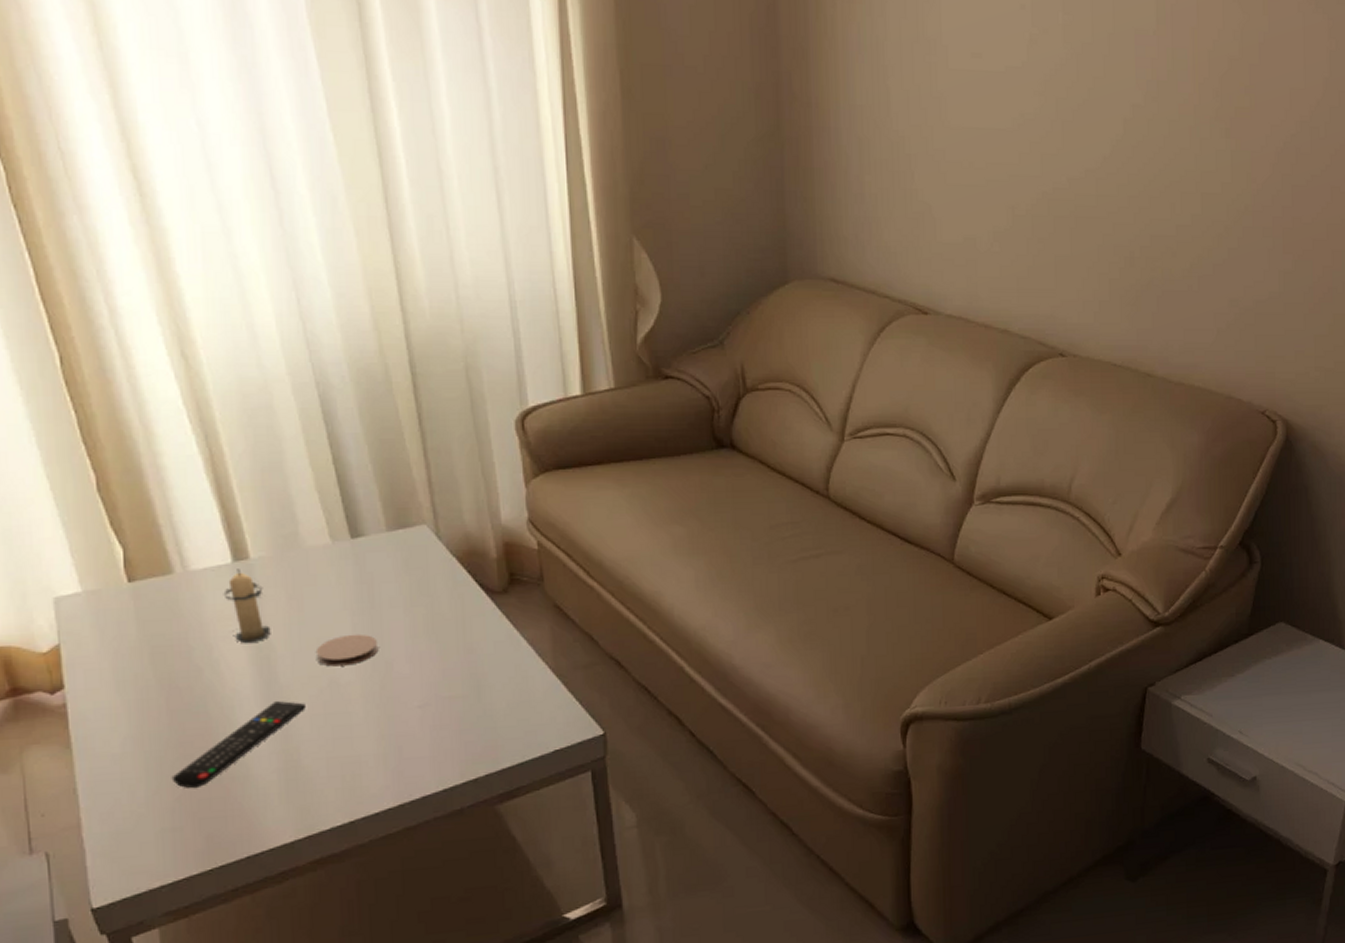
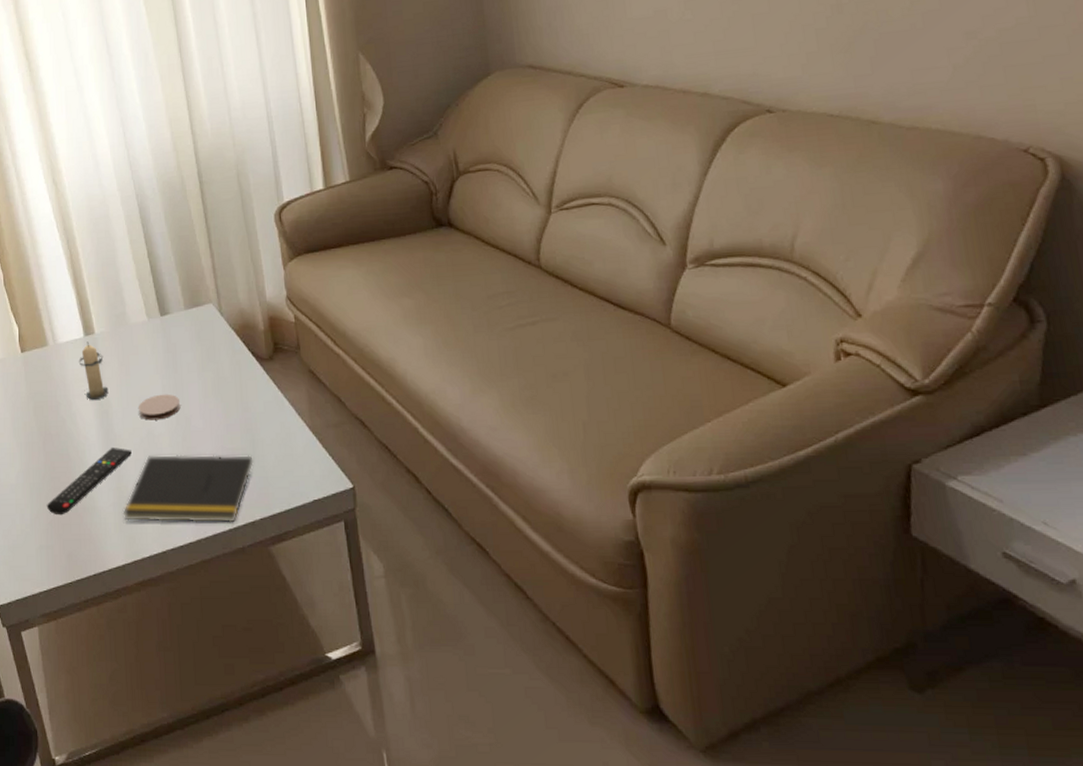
notepad: none [291,703,478,789] -> present [122,454,254,523]

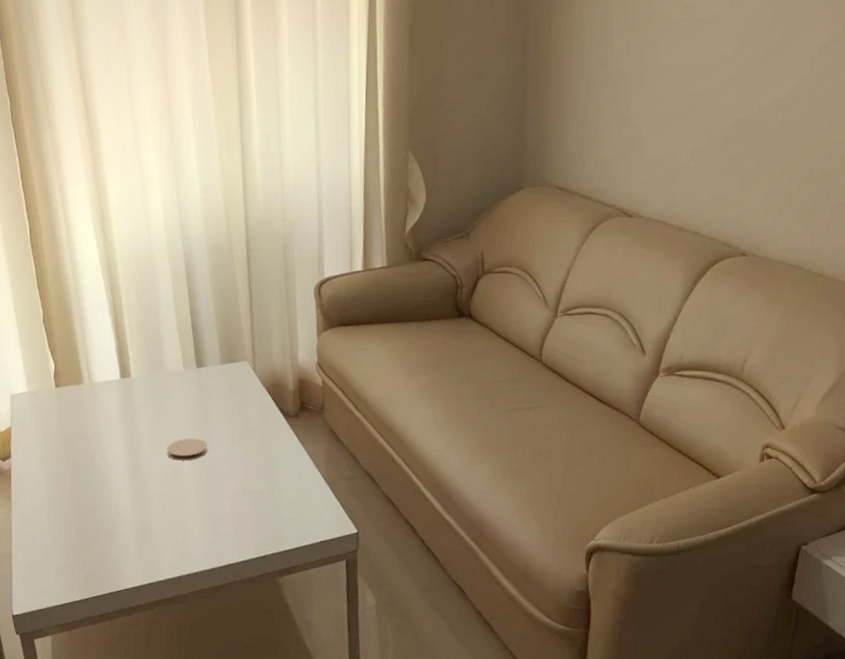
remote control: present [46,448,132,516] -> none [69,482,157,539]
candle: present [78,341,109,400] -> none [112,384,140,437]
notepad: present [122,454,254,523] -> none [143,491,271,556]

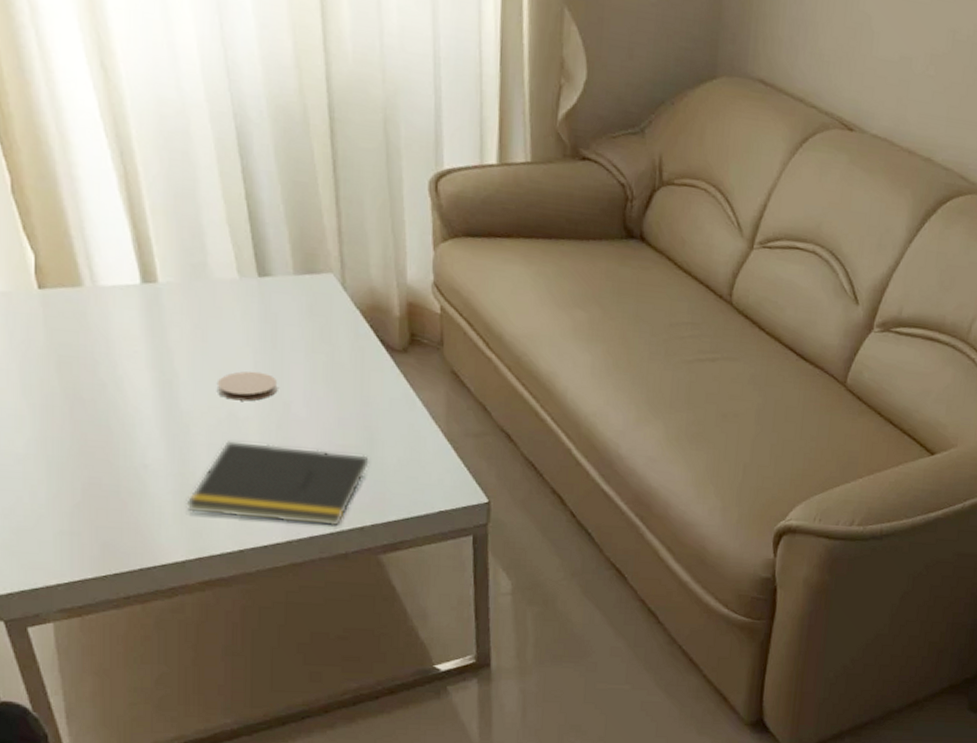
notepad: none [143,491,271,556] -> present [186,440,369,526]

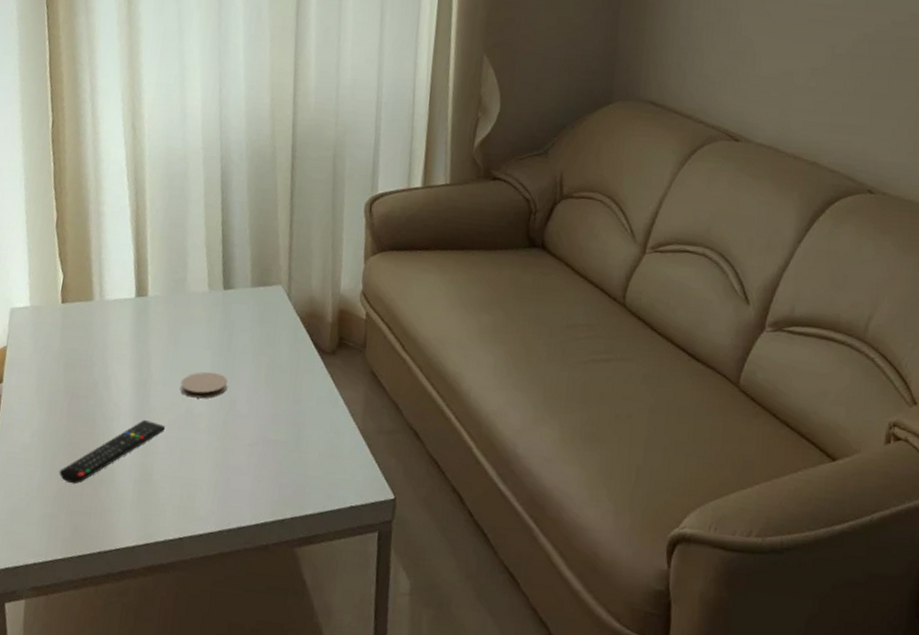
remote control: none [72,426,204,498] -> present [59,420,165,484]
notepad: present [186,440,369,526] -> none [143,433,295,518]

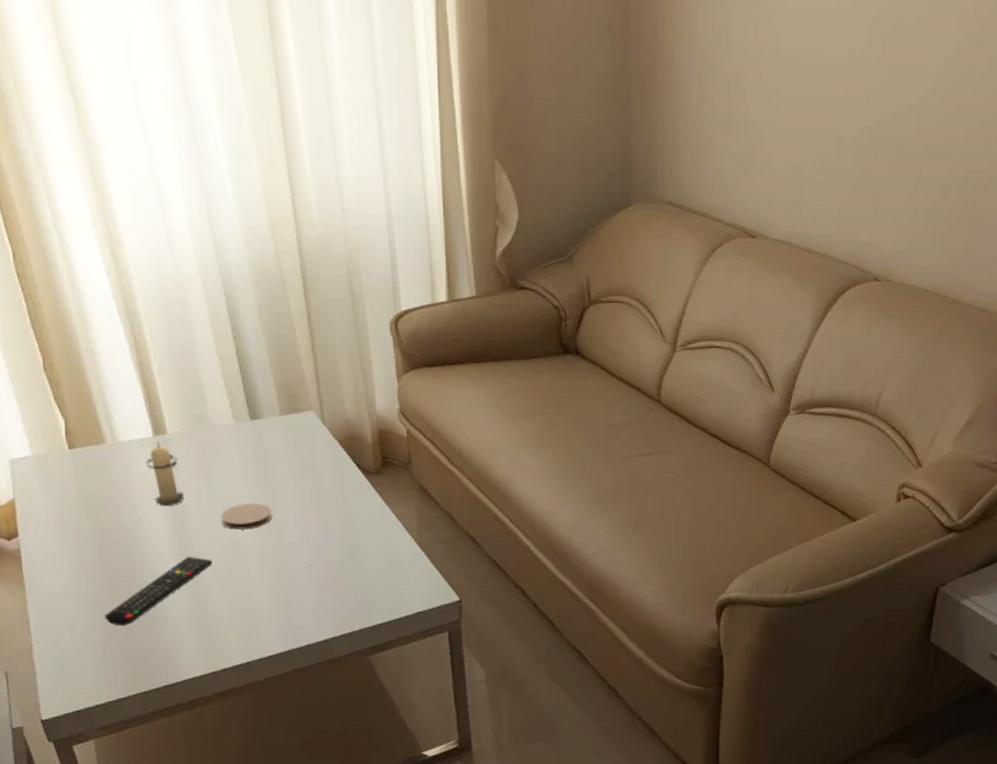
candle: none [124,303,153,367] -> present [145,442,184,505]

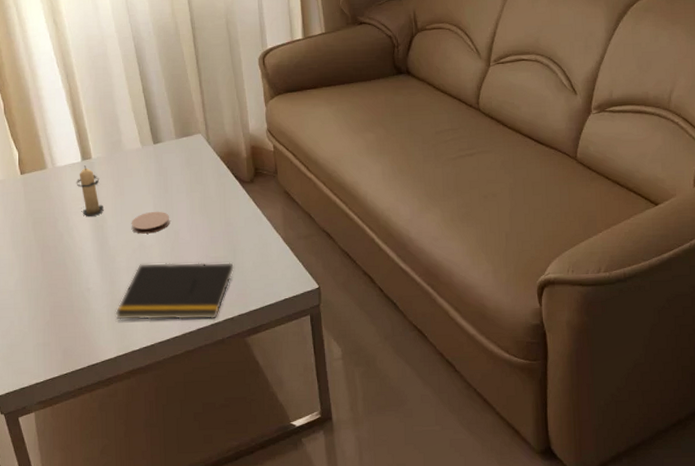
remote control: present [104,557,212,627] -> none [43,257,124,317]
notepad: none [200,565,354,634] -> present [115,262,234,320]

